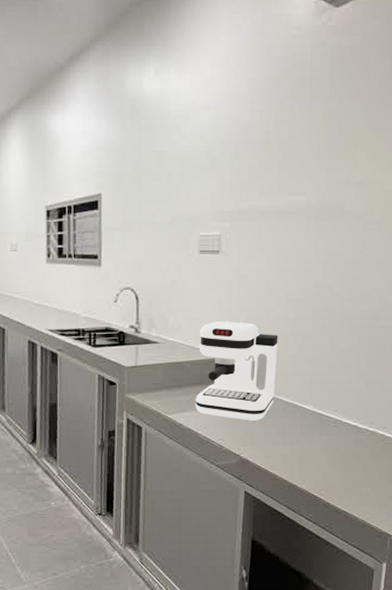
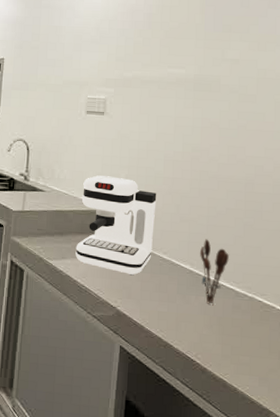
utensil holder: none [323,378,352,443] -> present [200,239,229,306]

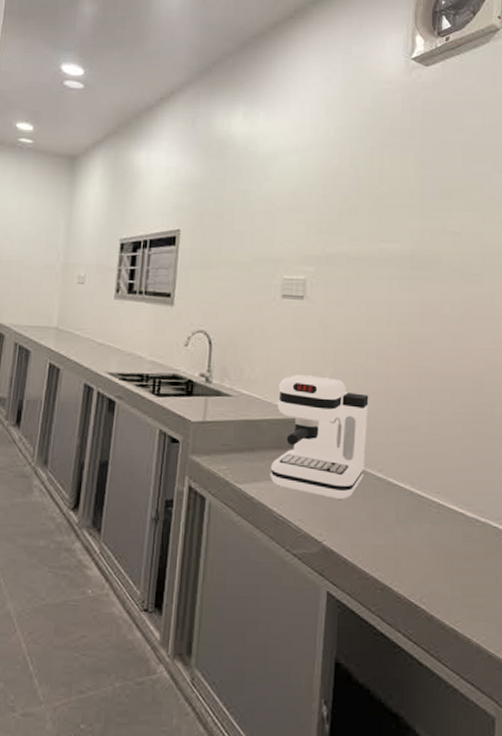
utensil holder: present [200,239,229,306] -> none [422,451,457,535]

